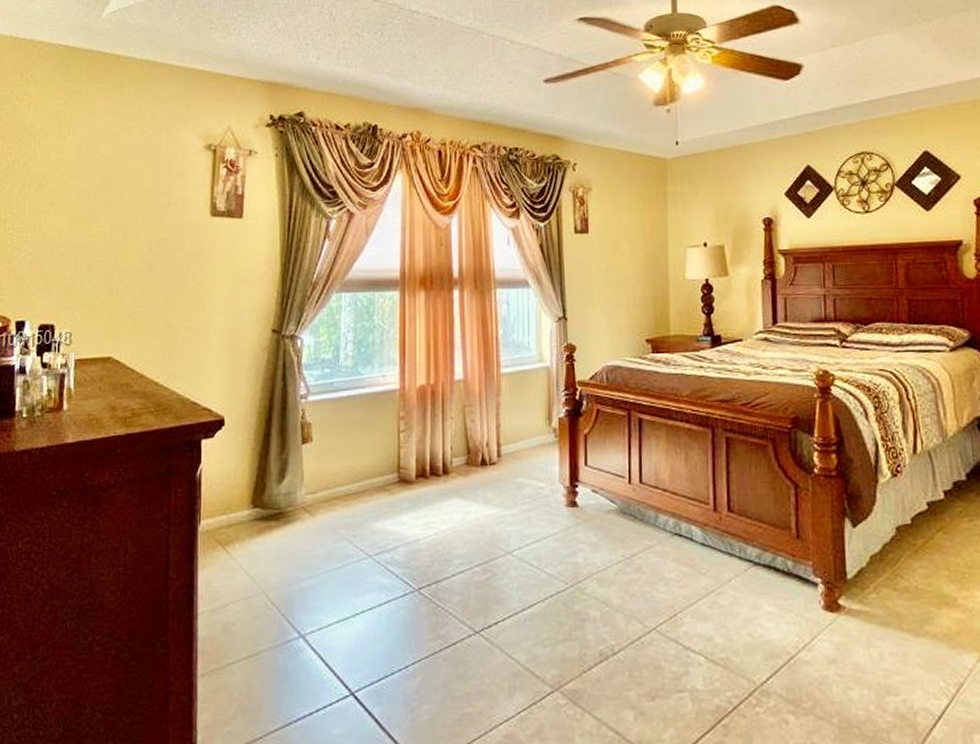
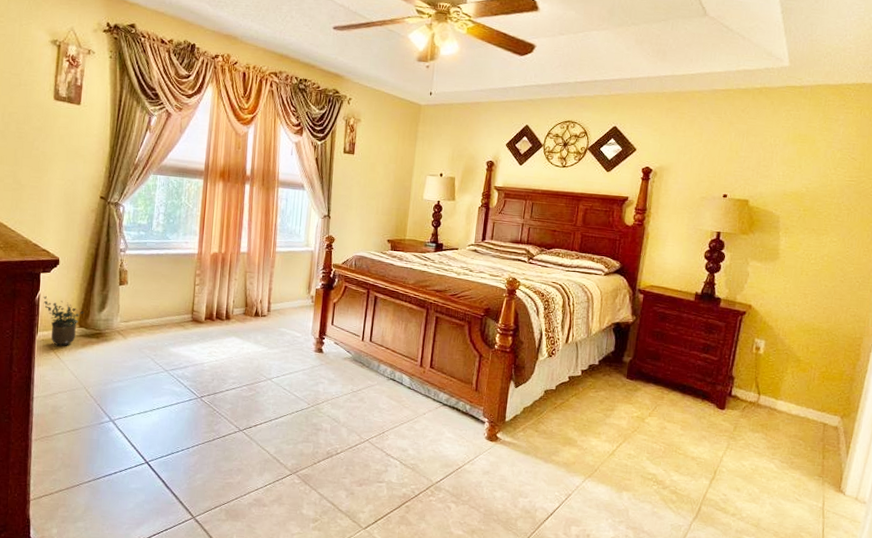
potted plant: none [206,470,259,536] -> present [43,296,85,346]

